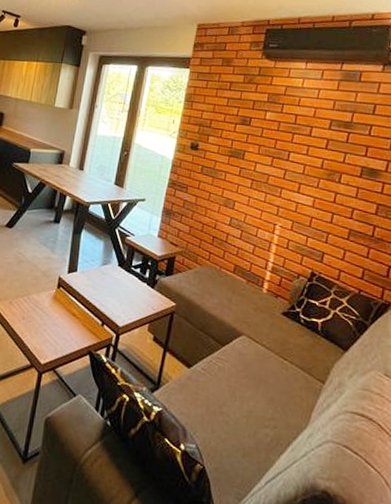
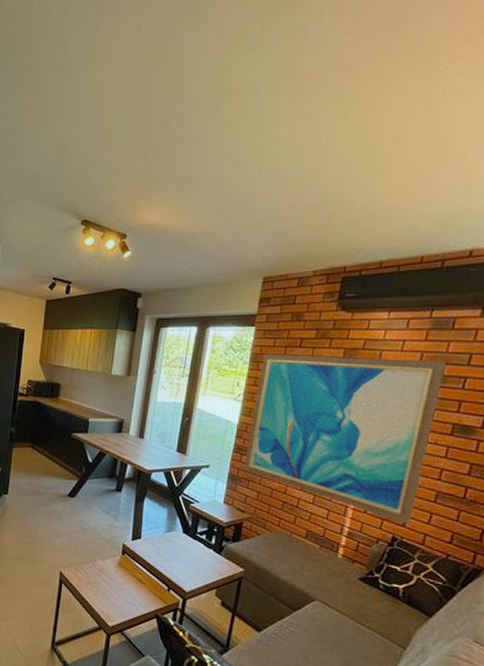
wall art: none [177,94,355,261] -> present [243,353,447,525]

